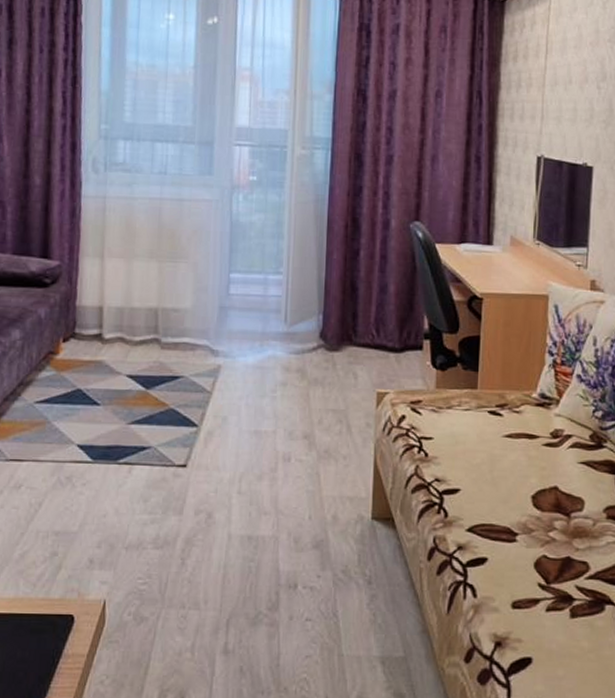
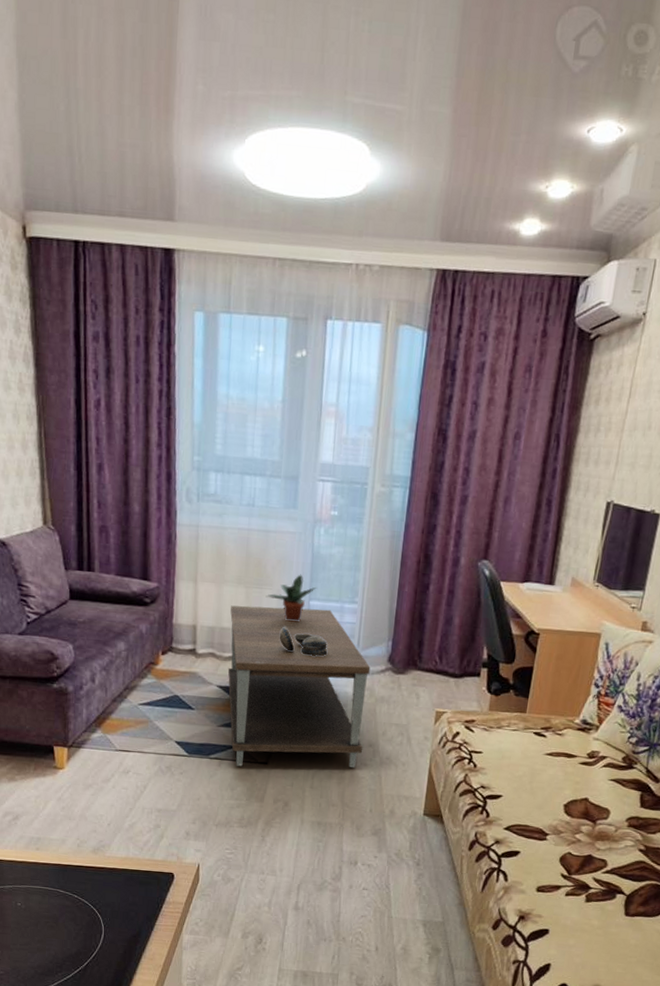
coffee table: none [139,282,301,472] -> present [228,605,371,768]
potted plant: none [180,244,237,298] -> present [265,574,317,622]
decorative bowl: none [196,303,252,336] -> present [279,626,328,657]

